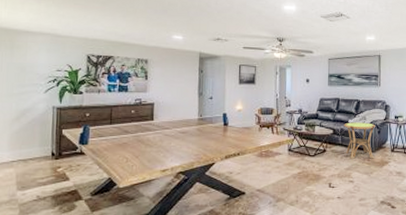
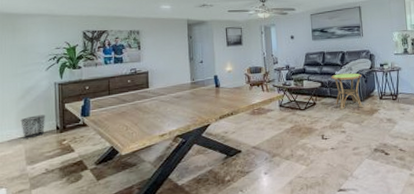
waste bin: none [13,139,41,163] -> present [20,115,46,139]

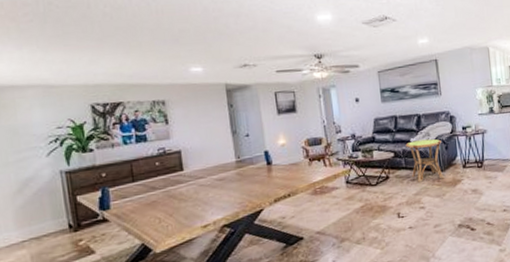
waste bin: present [20,115,46,139] -> none [20,211,55,243]

